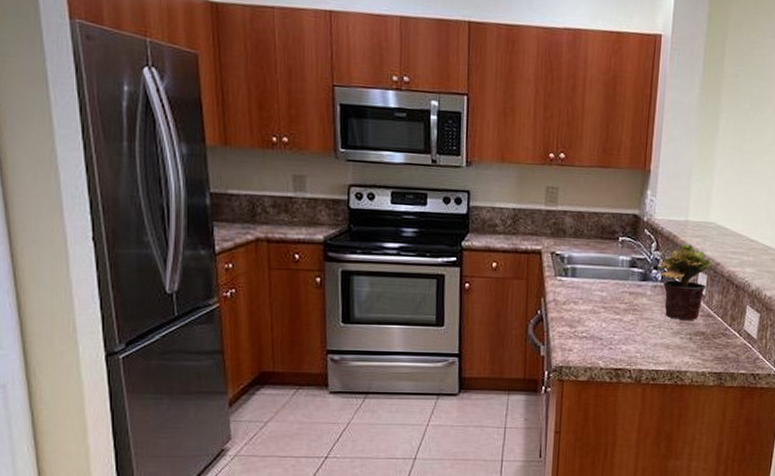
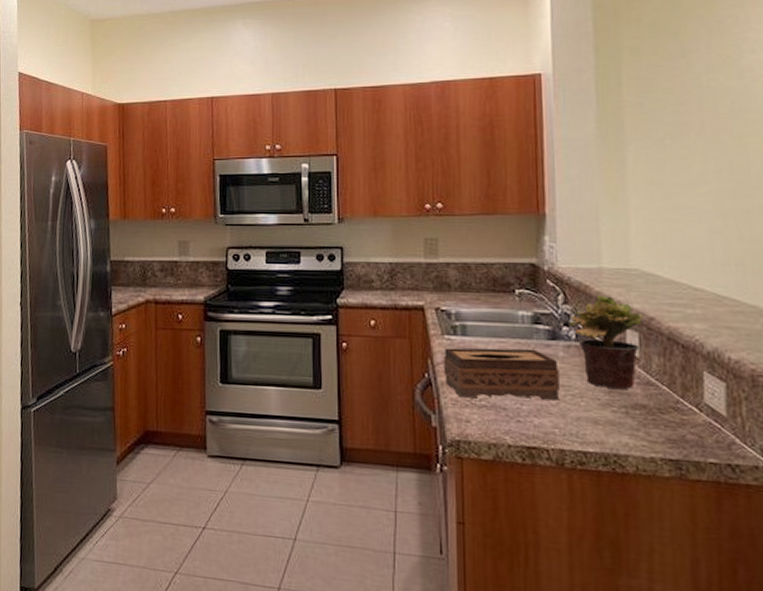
tissue box: none [553,287,646,331] -> present [443,347,560,401]

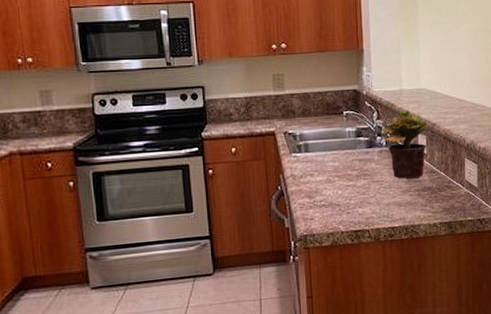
tissue box: present [443,347,560,401] -> none [292,156,376,202]

